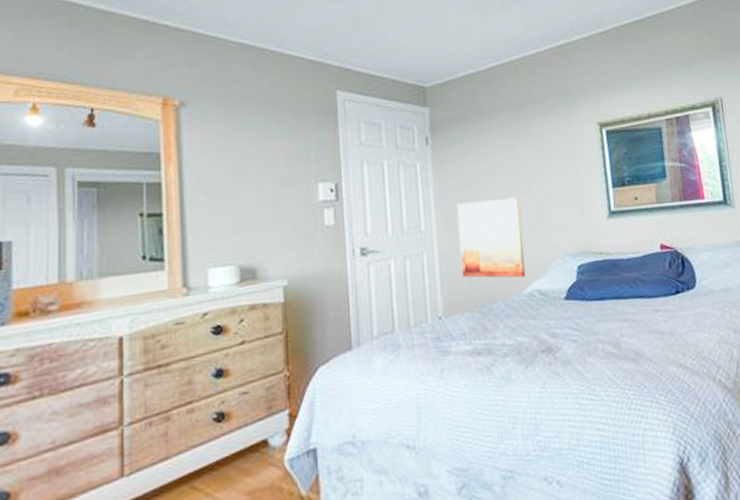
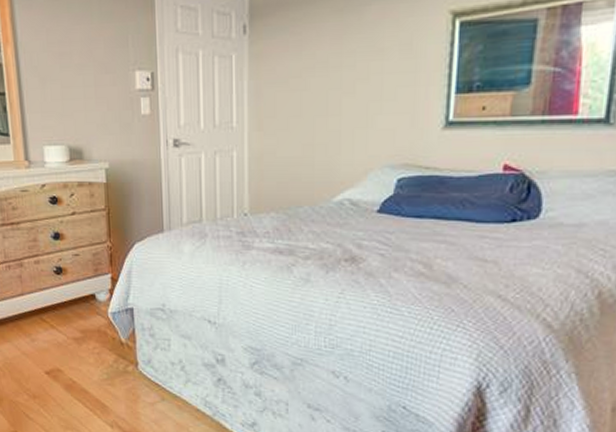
wall art: present [457,197,526,278] -> none [270,98,340,184]

